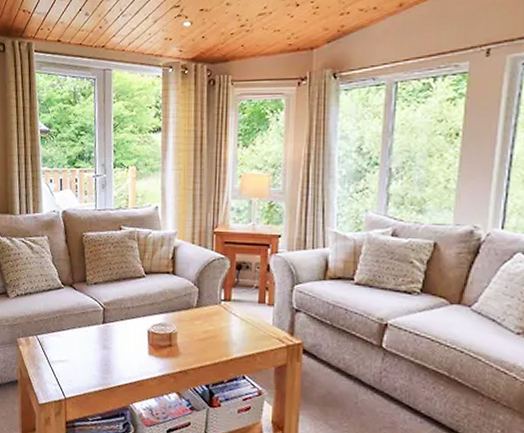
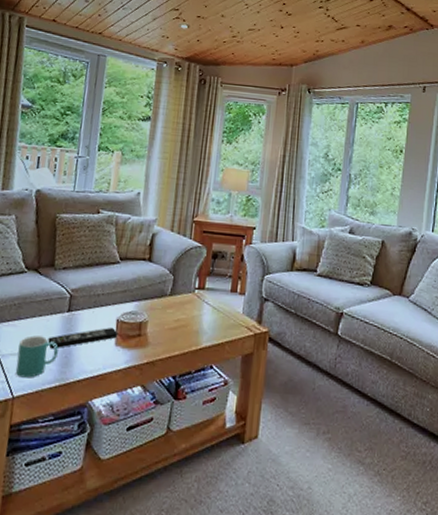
mug: none [64,345,98,382] -> present [16,335,59,378]
remote control: none [88,338,150,357] -> present [47,328,118,349]

